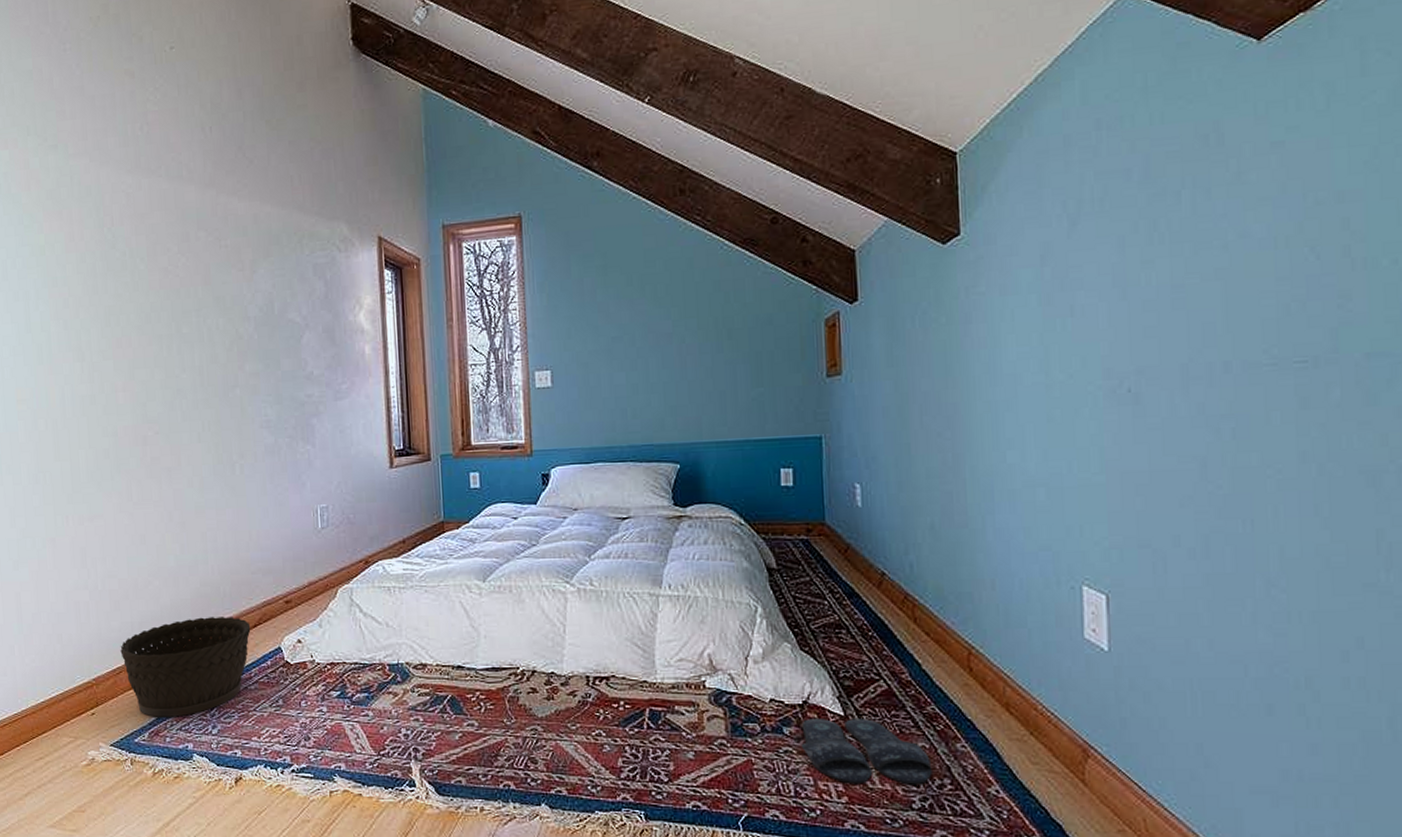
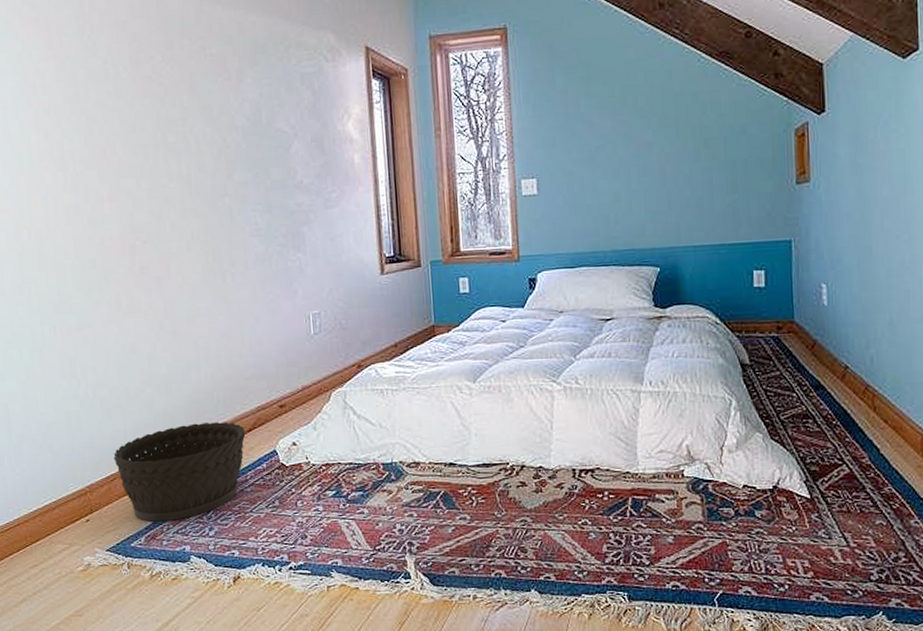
slippers: present [801,719,932,785] -> none [771,500,889,561]

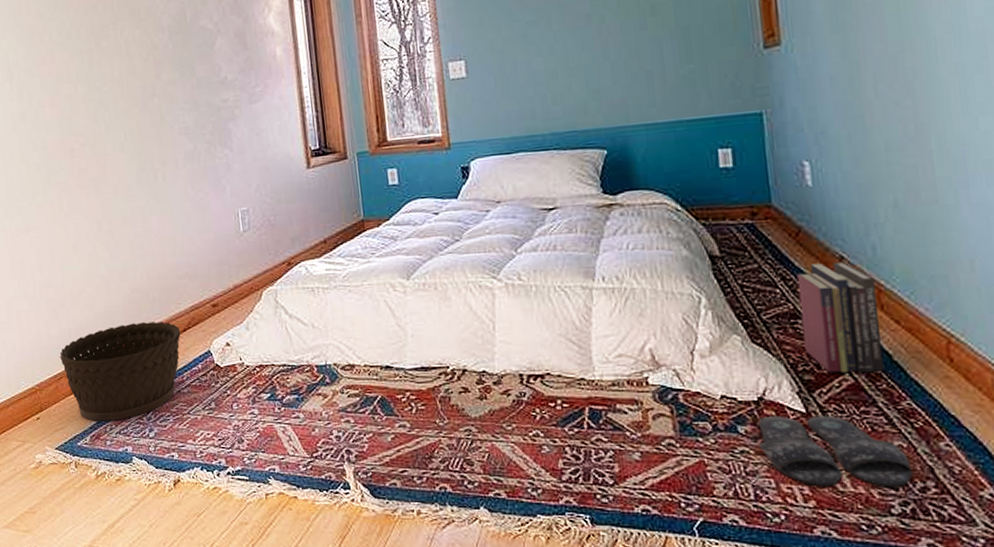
slippers: none [771,500,889,561] -> present [758,416,913,488]
books: none [810,371,874,465] -> present [796,262,885,374]

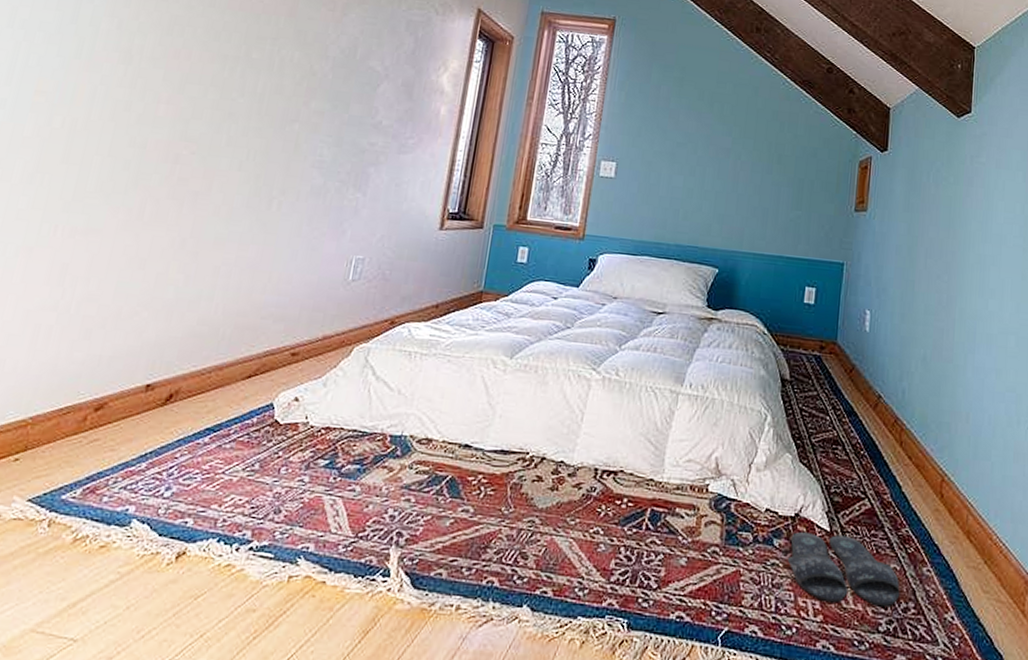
basket: present [59,321,181,421] -> none [74,359,245,473]
books: present [796,262,885,374] -> none [839,398,900,501]

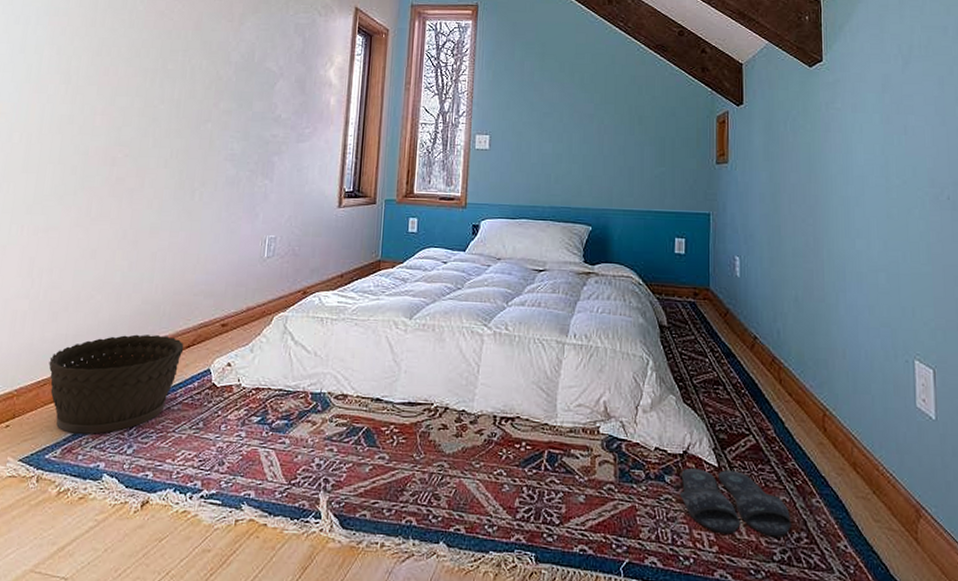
basket: none [74,359,245,473] -> present [49,334,184,434]

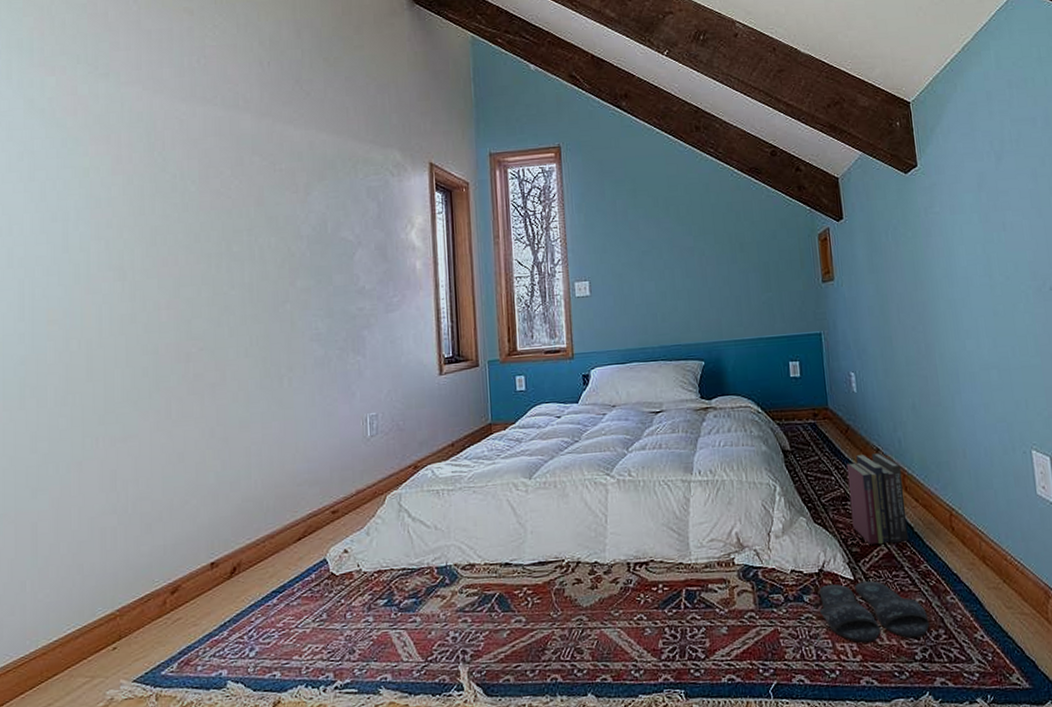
basket: present [49,334,184,434] -> none [150,531,295,646]
books: none [722,340,779,436] -> present [846,453,909,545]

